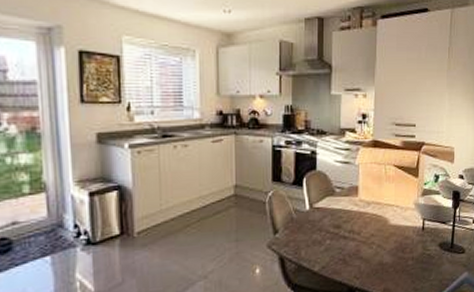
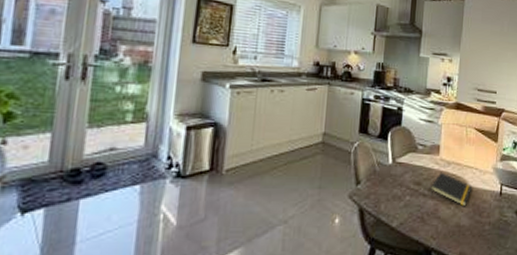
notepad: none [351,213,394,245] -> present [430,172,473,207]

